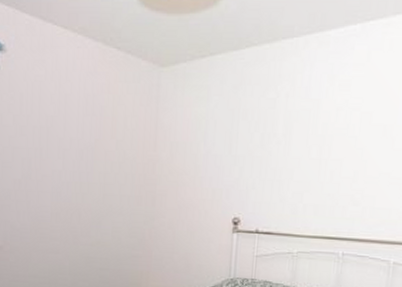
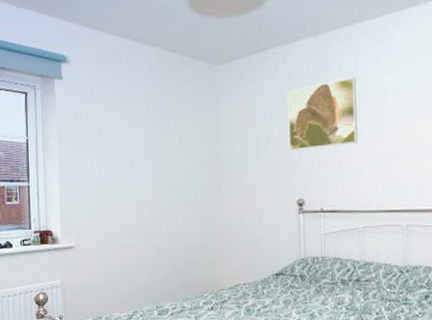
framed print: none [229,92,309,166] -> present [287,77,357,151]

